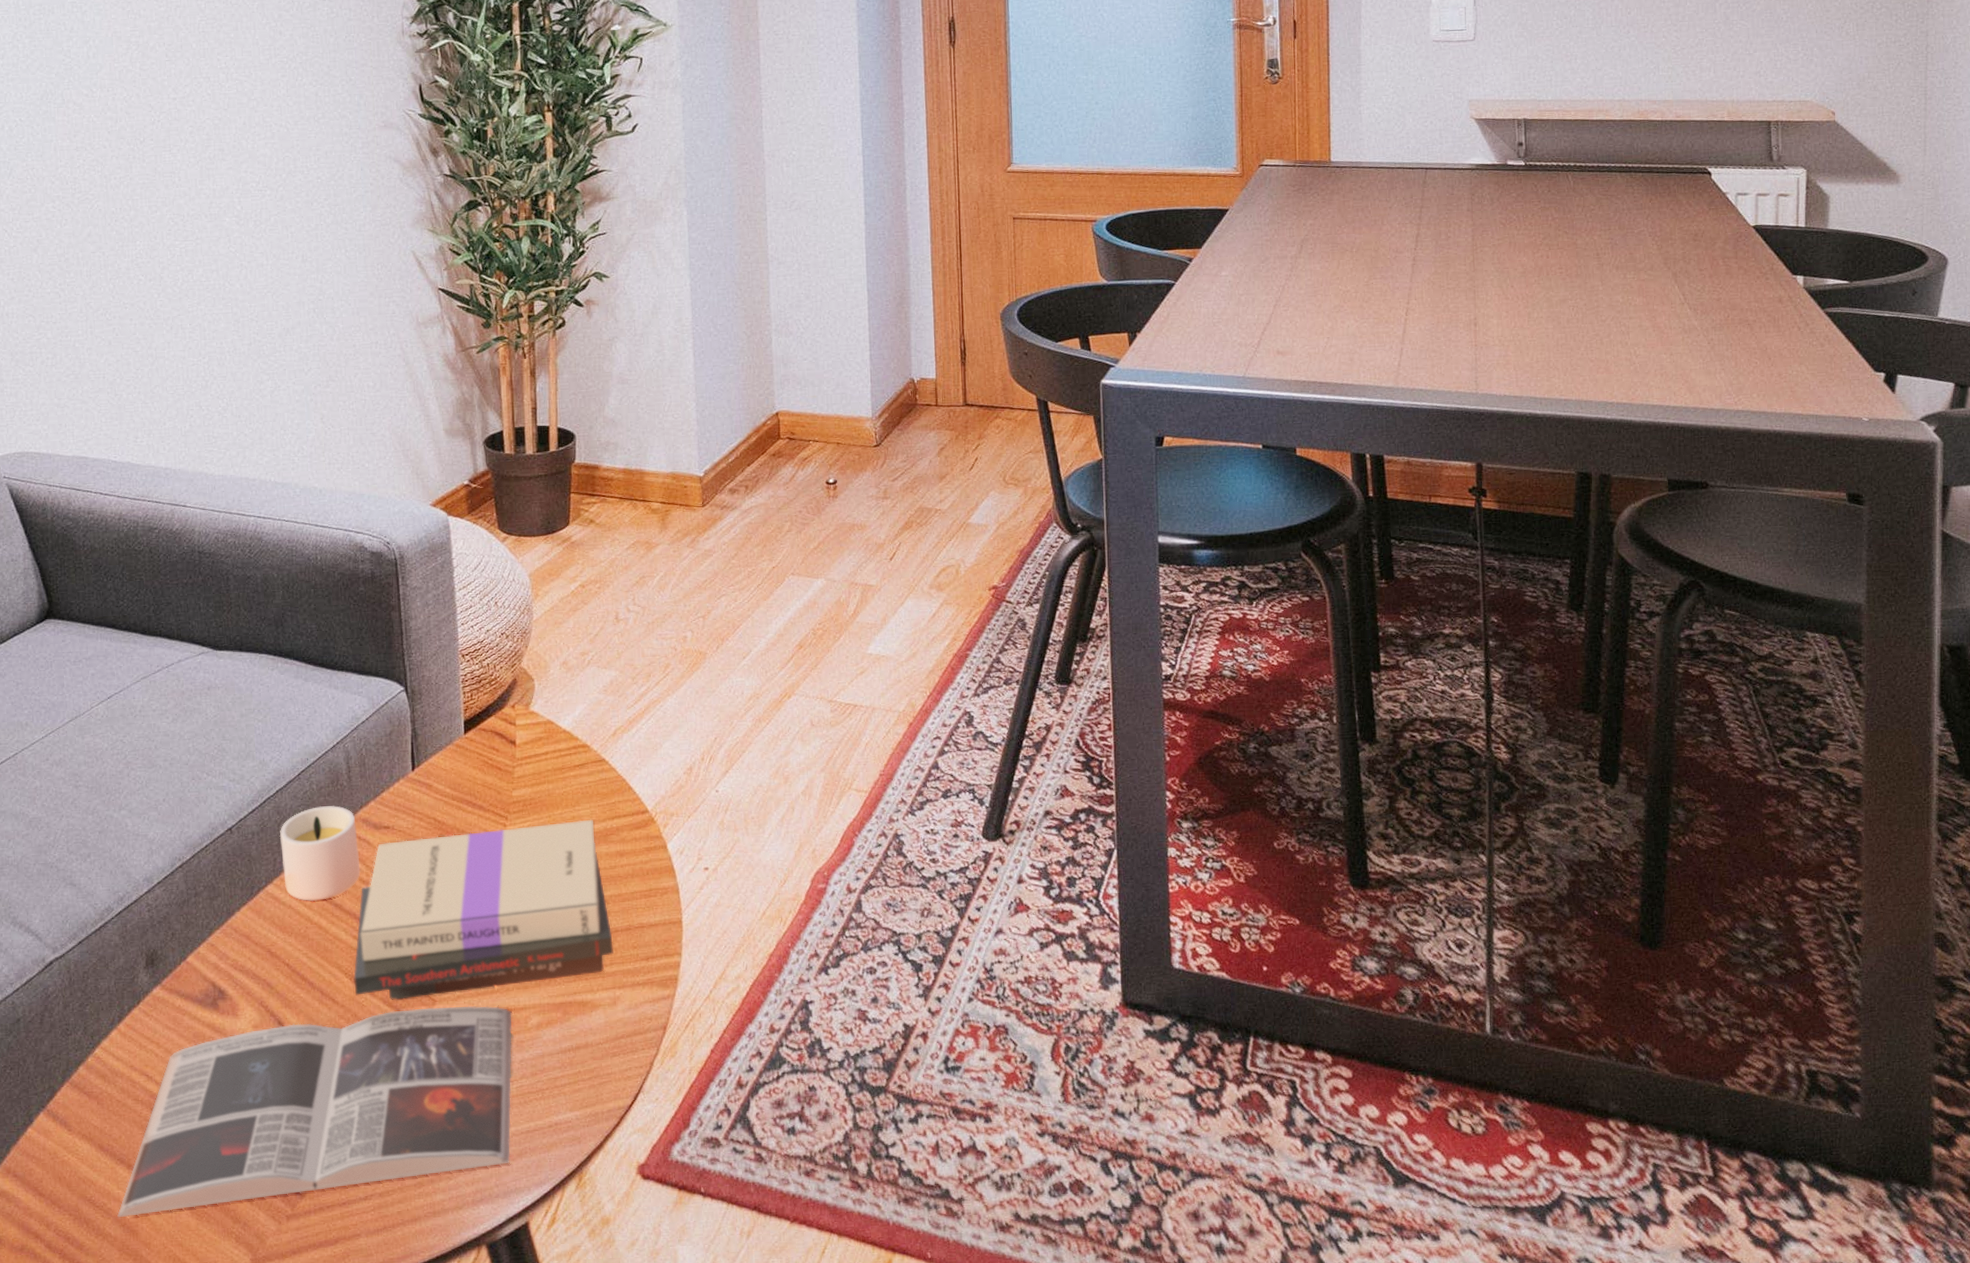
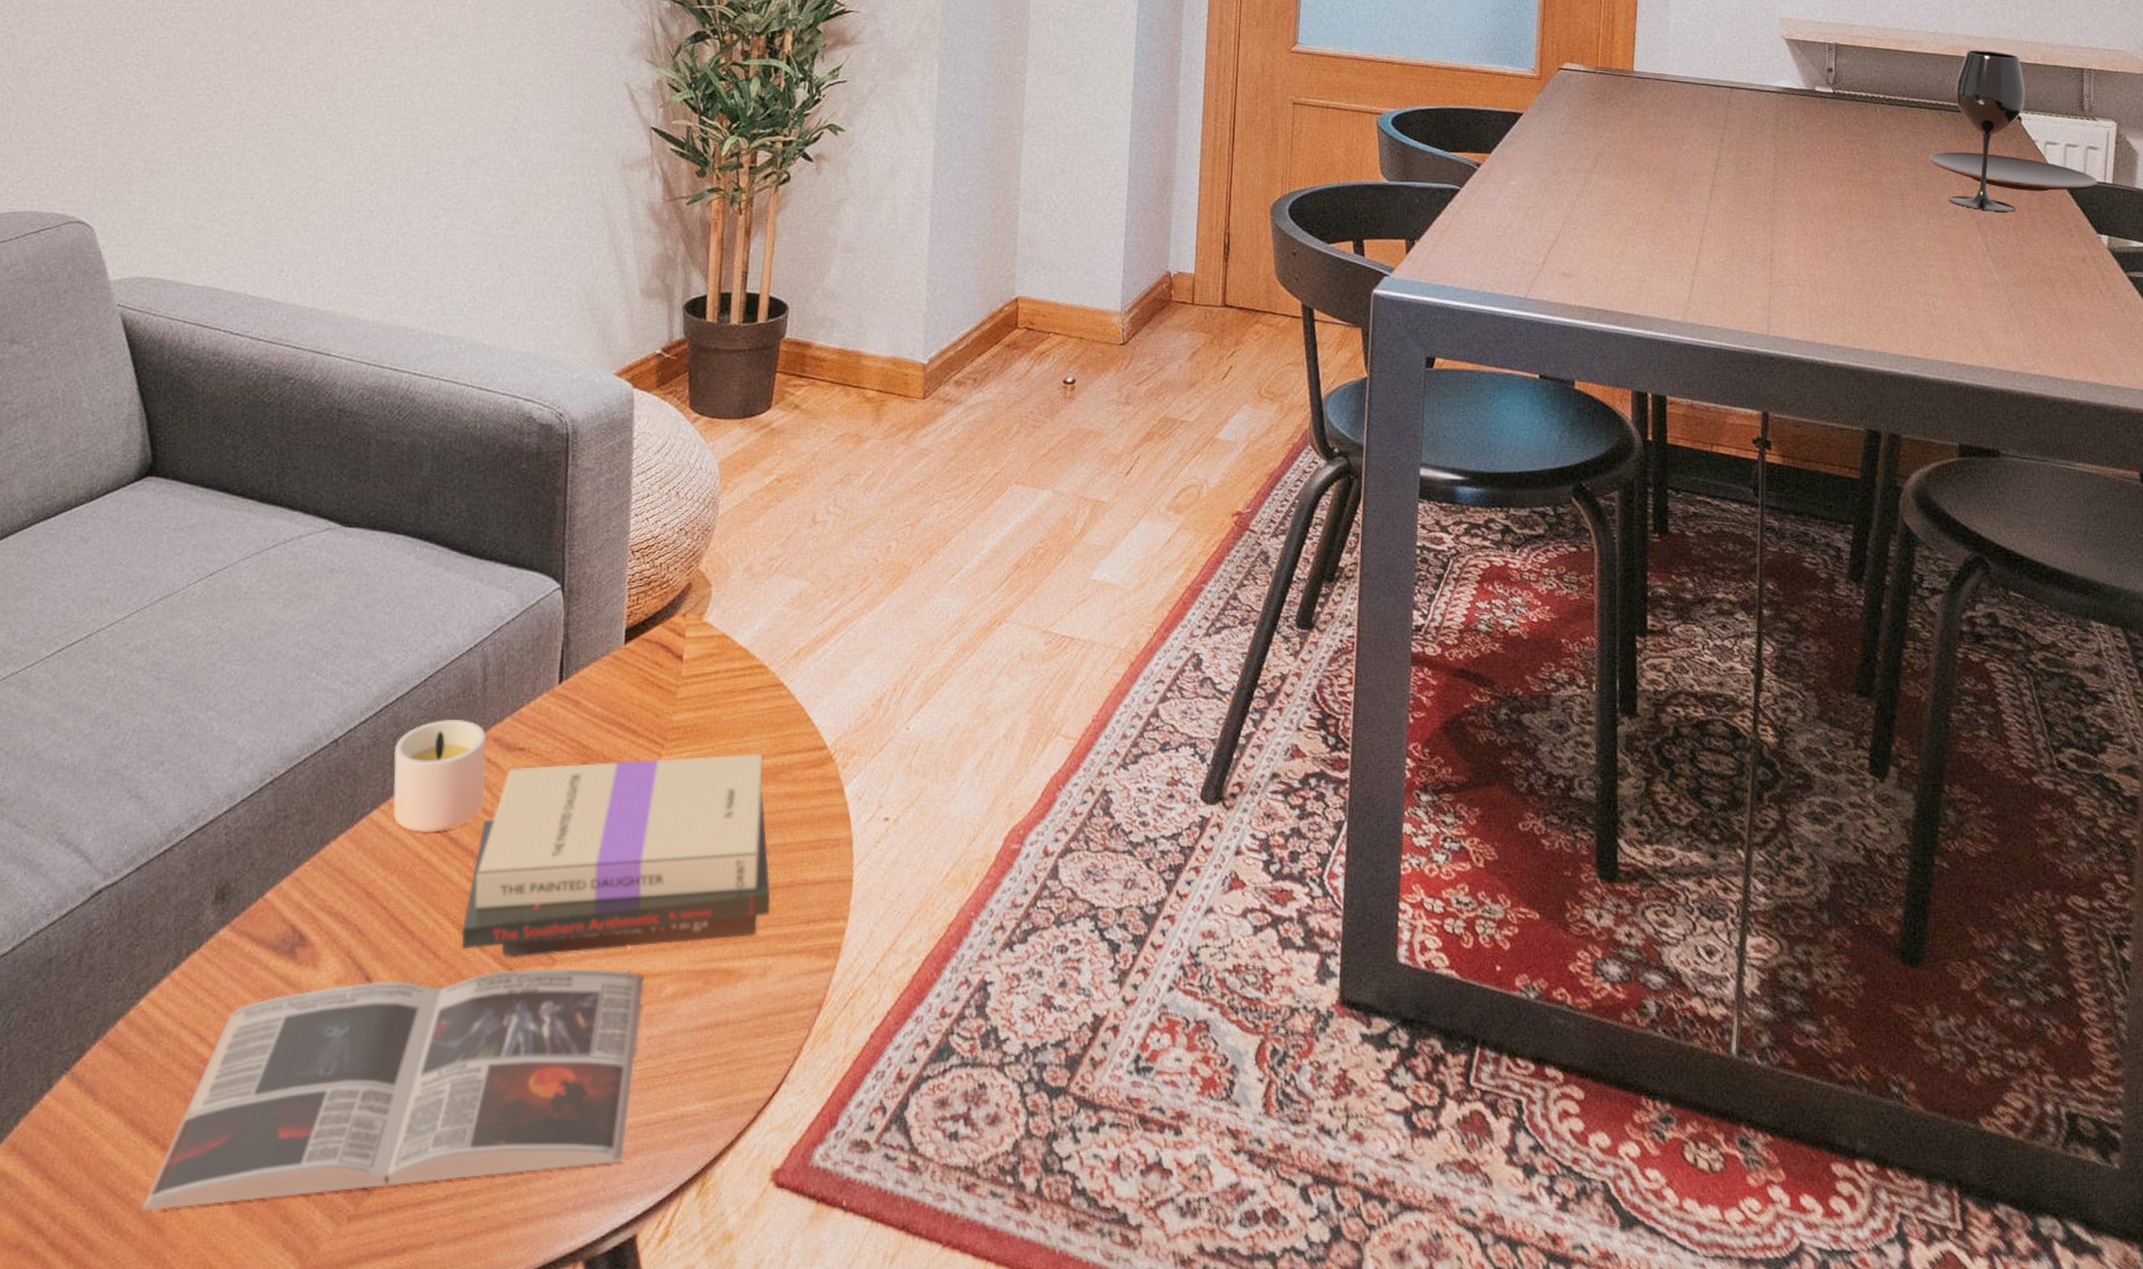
plate: none [1622,208,1791,241] -> present [1928,151,2098,192]
wineglass: none [1643,112,1714,263] -> present [1948,50,2026,212]

